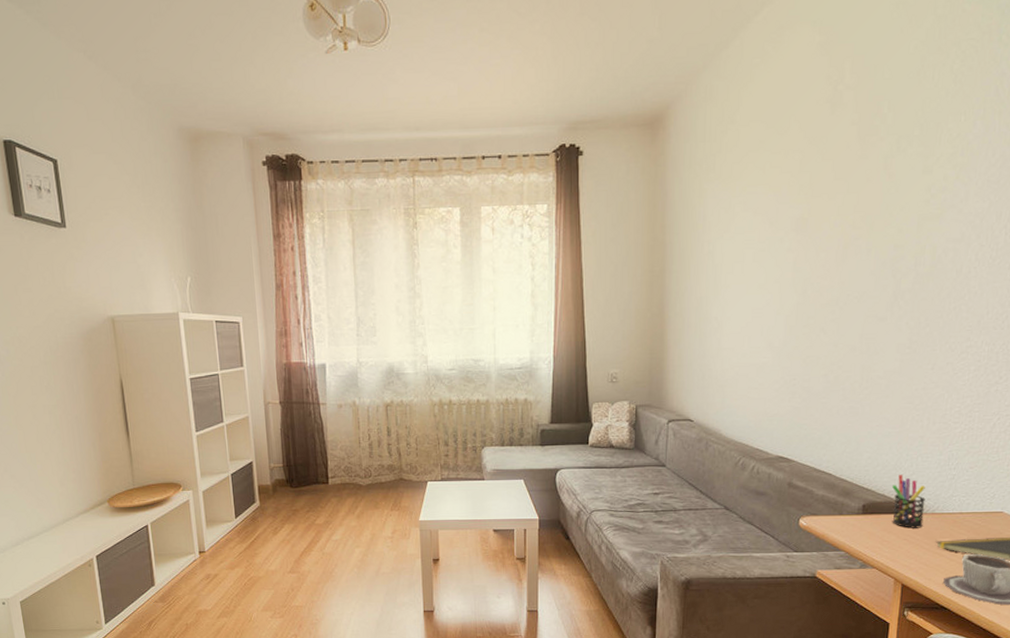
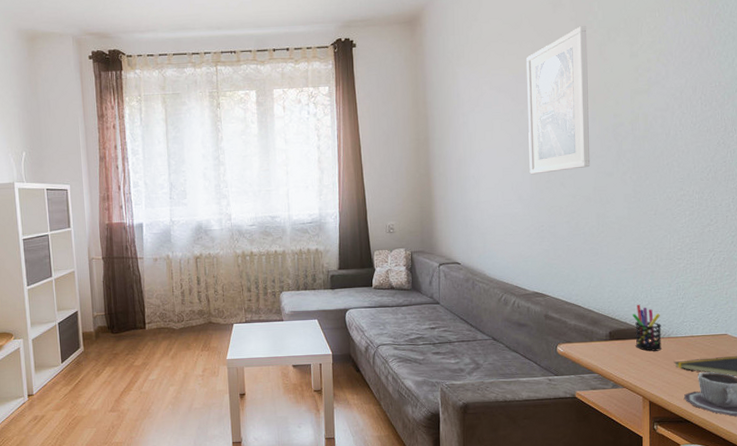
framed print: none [784,132,872,318] -> present [526,26,591,175]

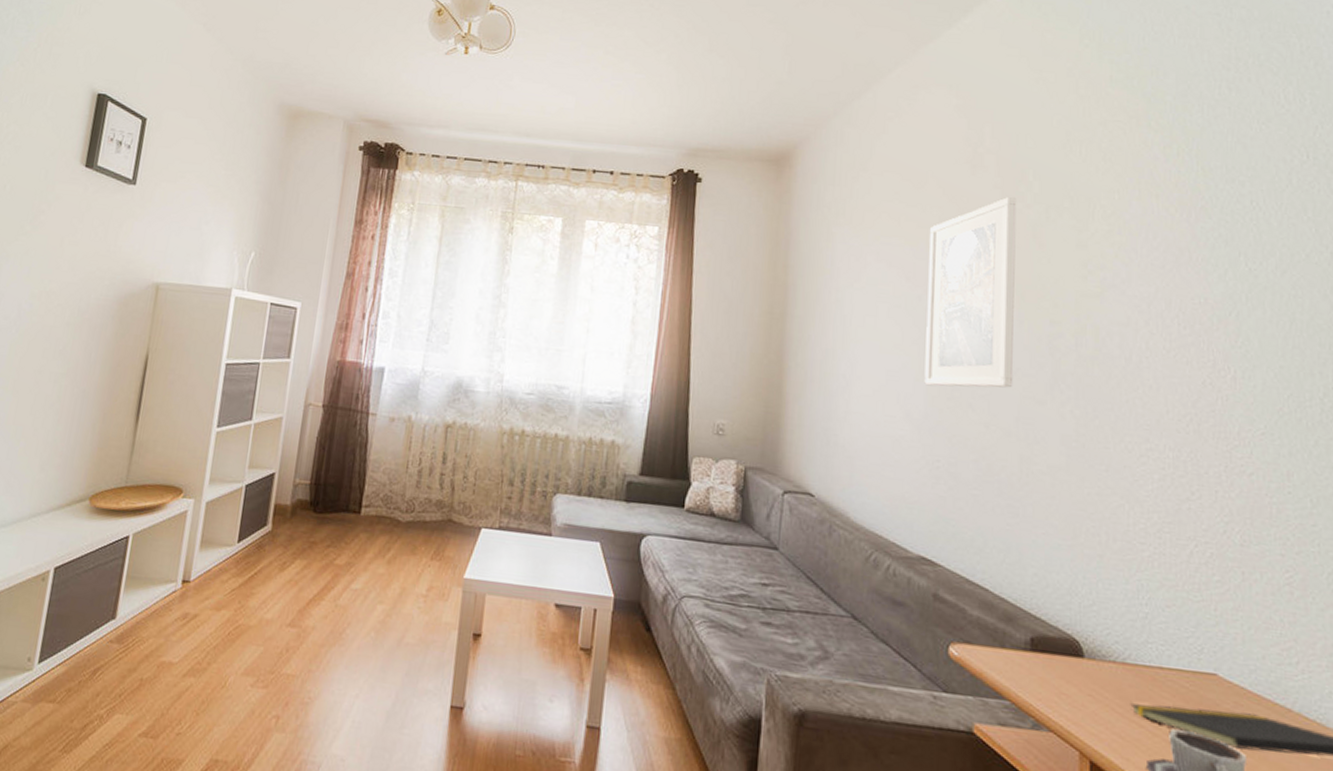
pen holder: present [633,305,662,351] -> none [1068,603,1112,682]

